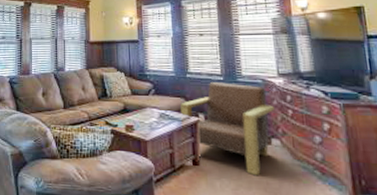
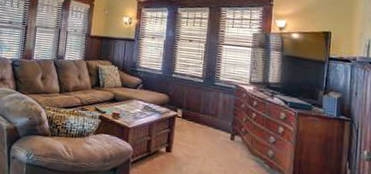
armchair: present [181,82,274,176] -> none [163,83,242,165]

